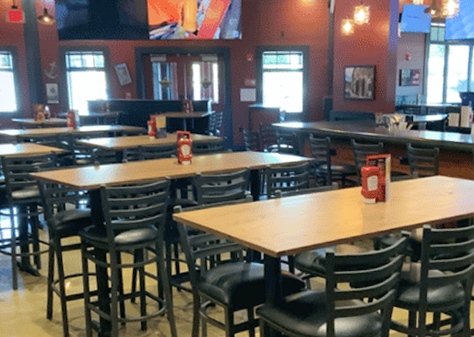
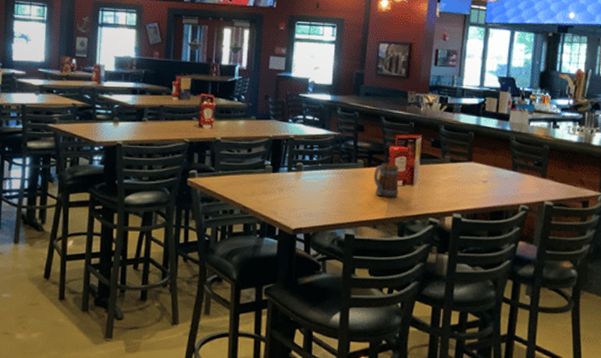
beer mug: none [348,183,373,216] -> present [374,163,399,198]

